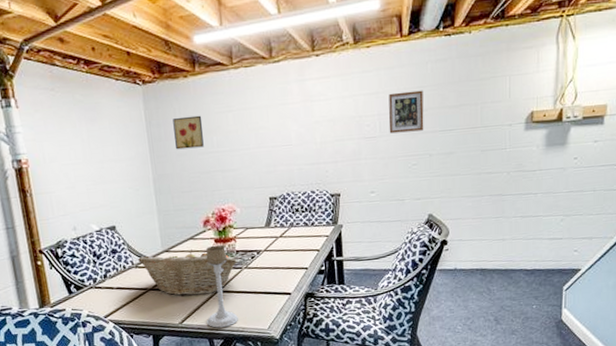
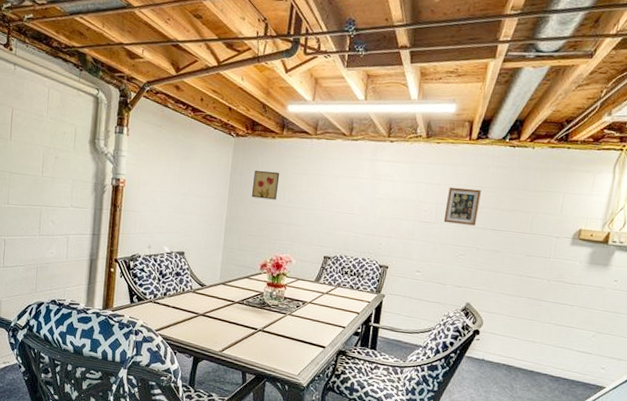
fruit basket: present [137,249,238,296] -> none [196,283,284,331]
candle holder: present [206,245,238,328] -> none [244,287,276,365]

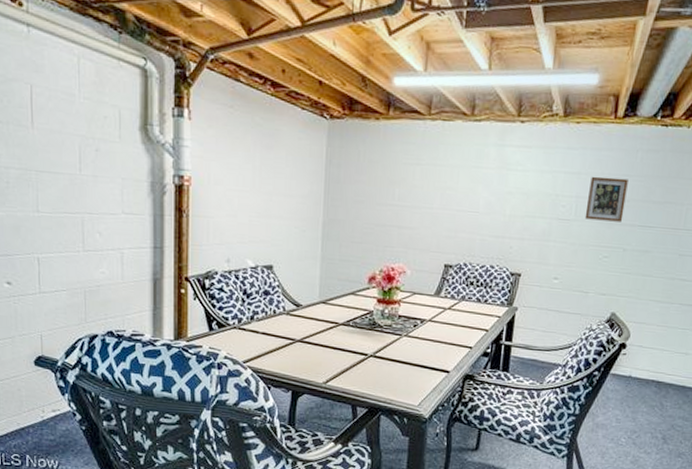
wall art: present [252,170,280,200] -> none [354,161,387,198]

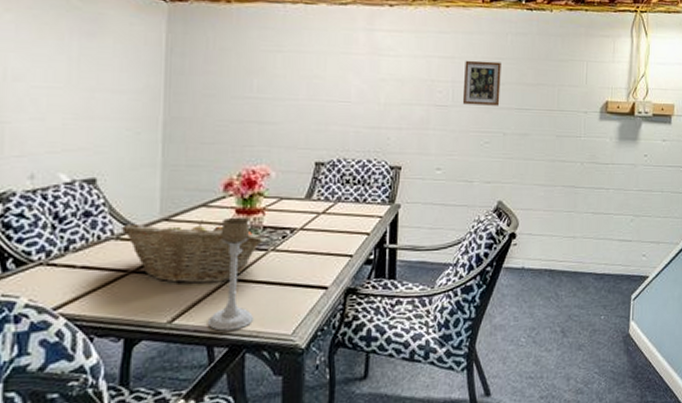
fruit basket: none [290,303,399,357] -> present [120,219,264,284]
candle holder: none [353,305,388,396] -> present [208,217,253,331]

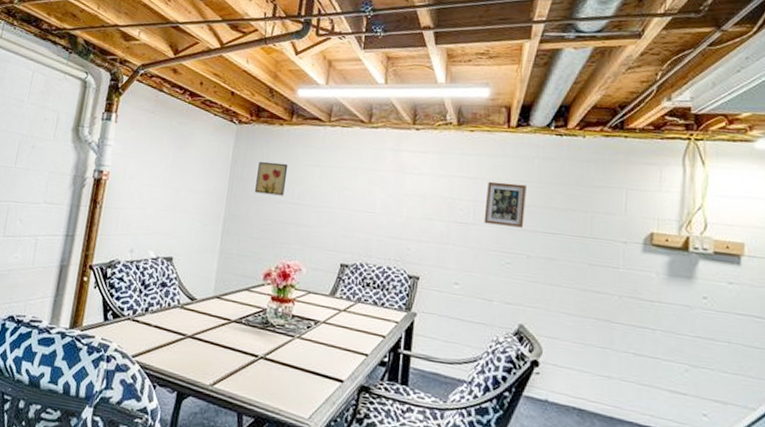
fruit basket: present [120,219,264,284] -> none [185,296,292,359]
wall art: none [202,49,243,90] -> present [255,161,289,196]
candle holder: present [208,217,253,331] -> none [241,302,282,404]

